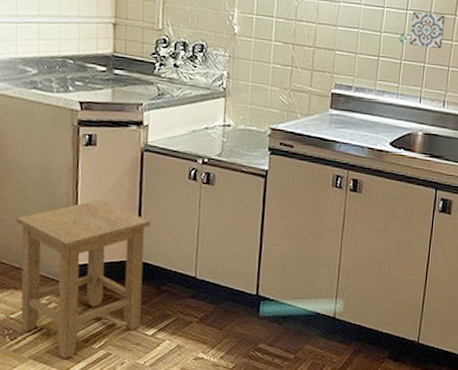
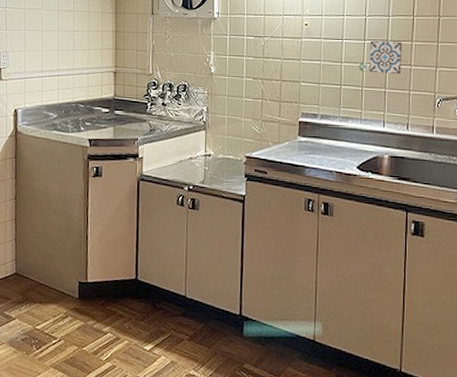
stool: present [16,199,151,358] -> none [41,224,146,368]

